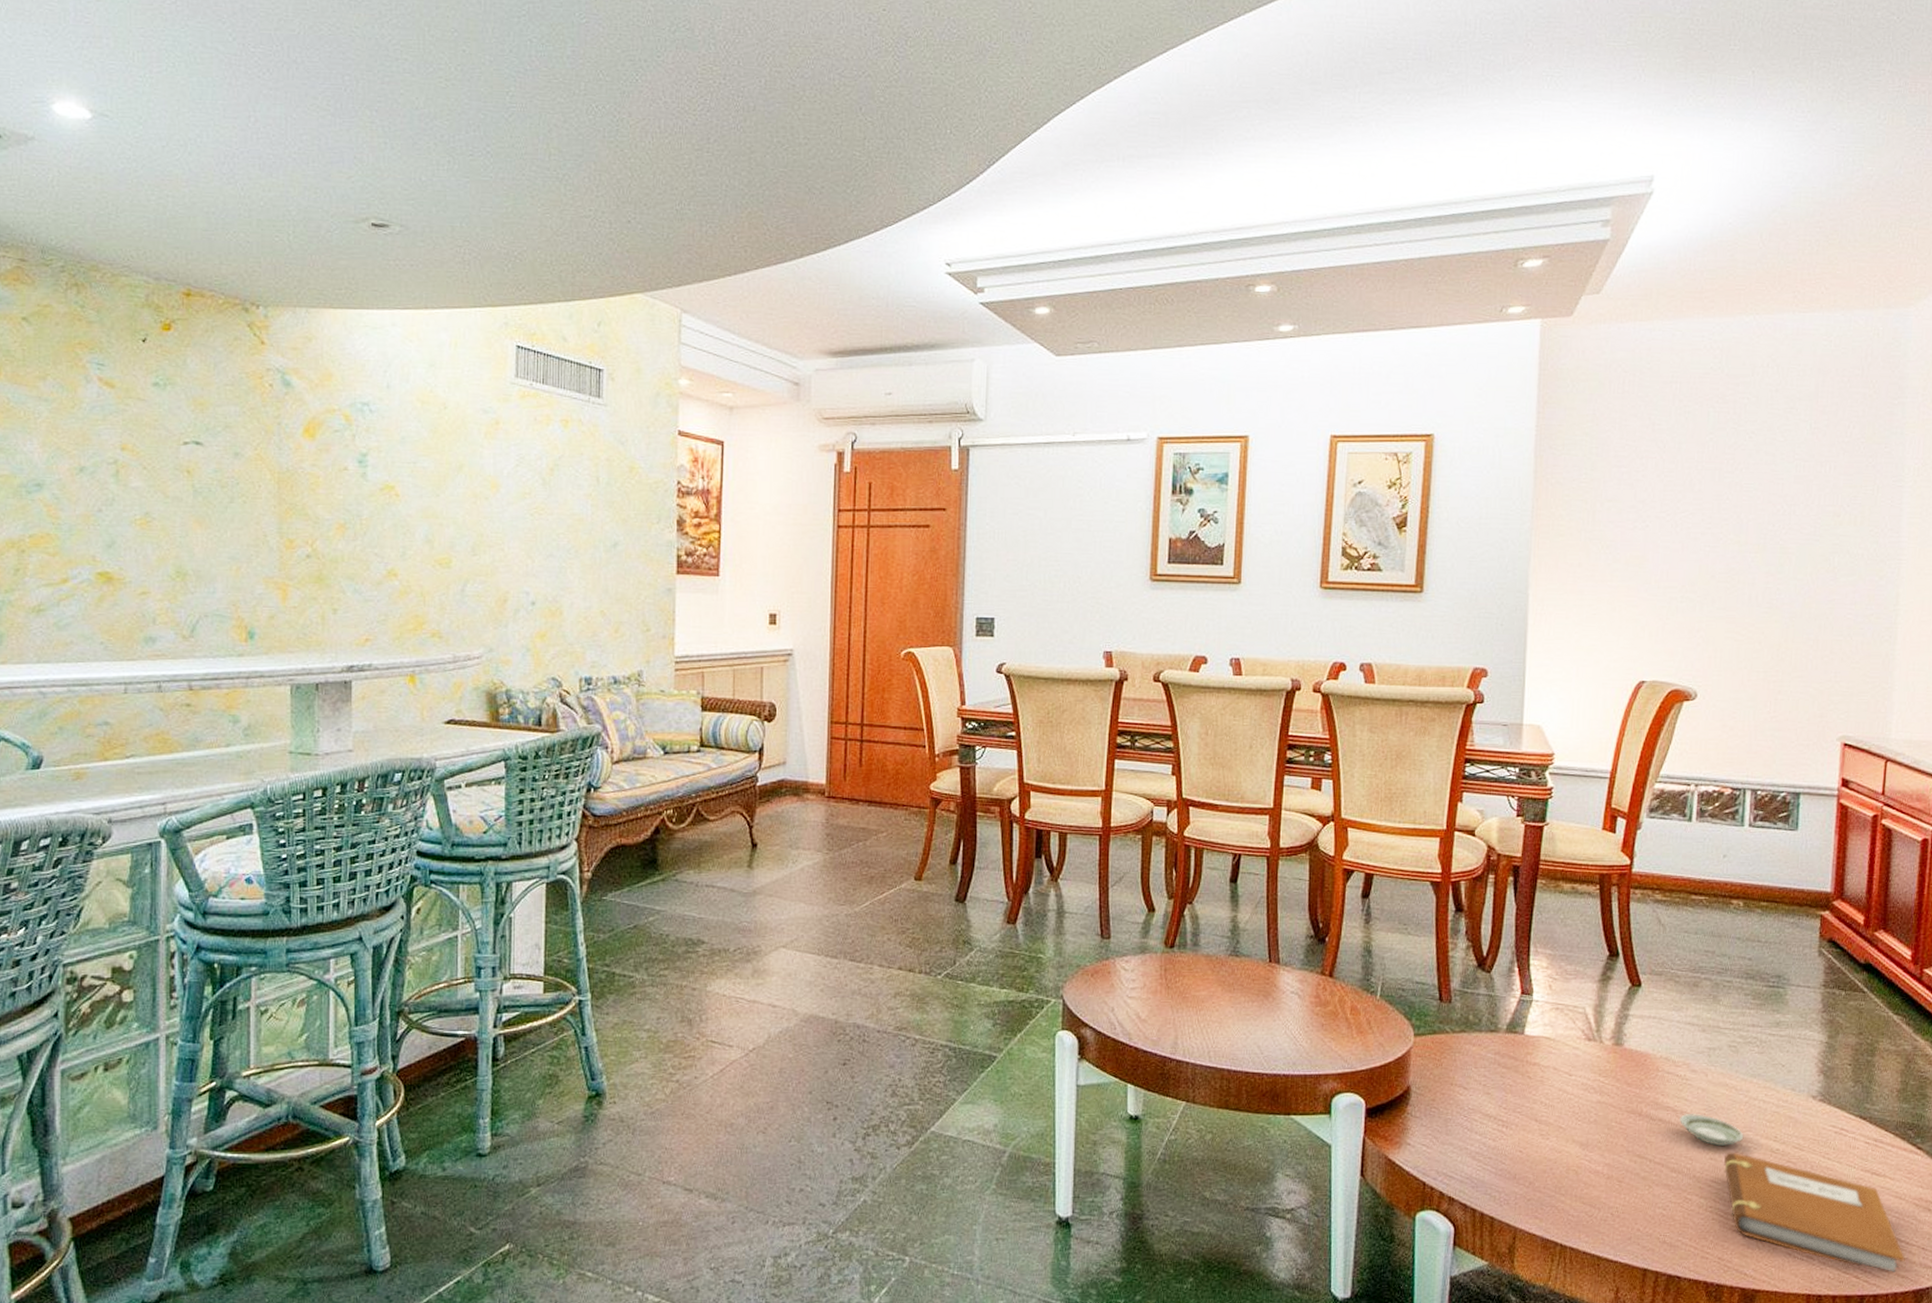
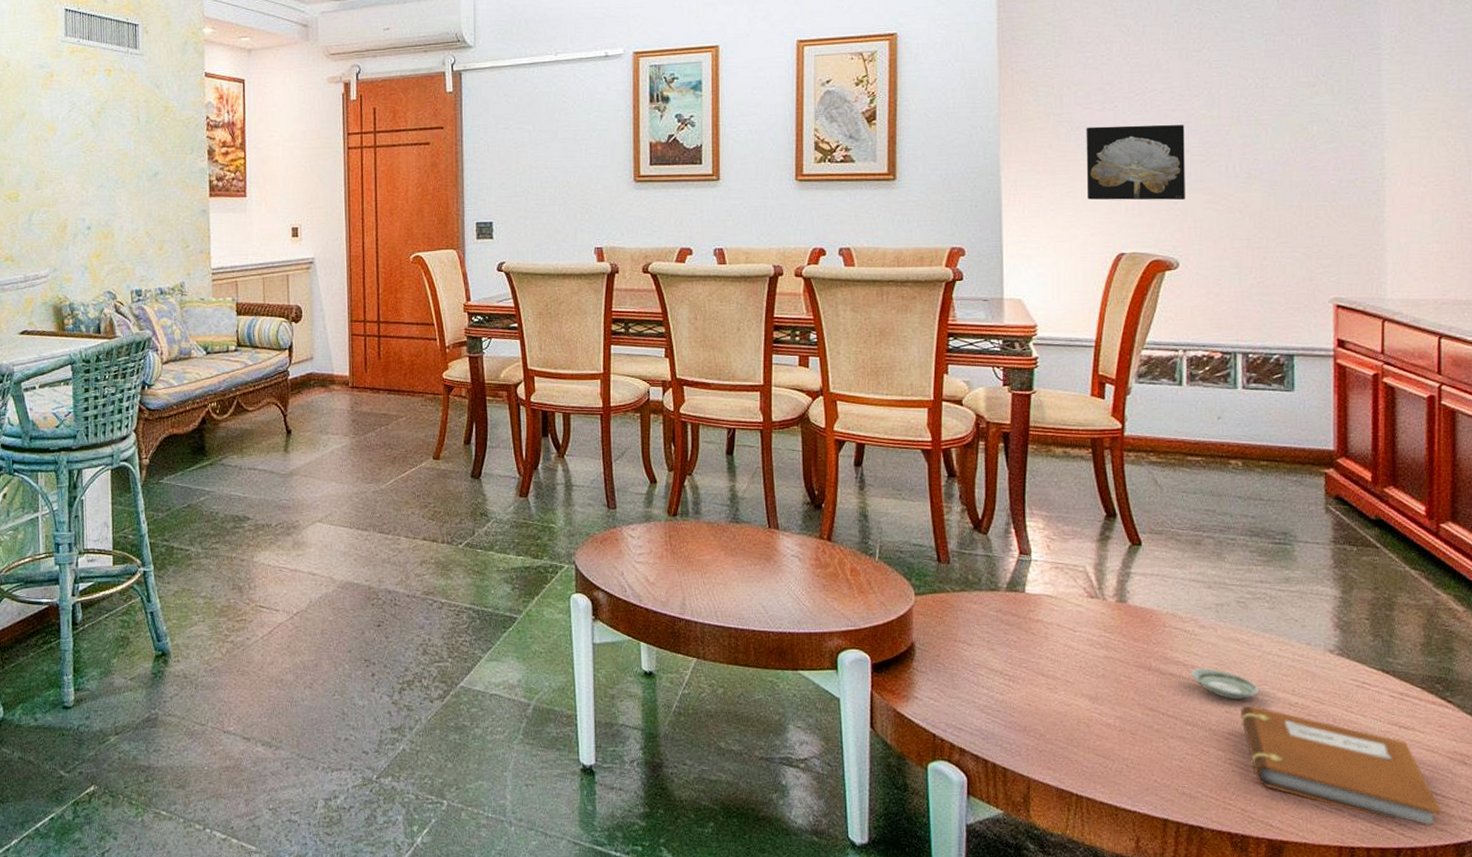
wall art: none [1612,546,1712,629] -> present [1086,124,1185,201]

